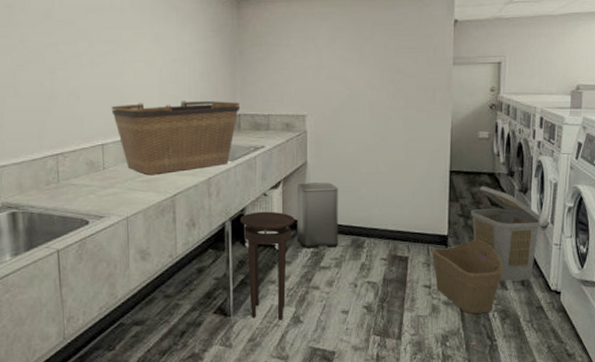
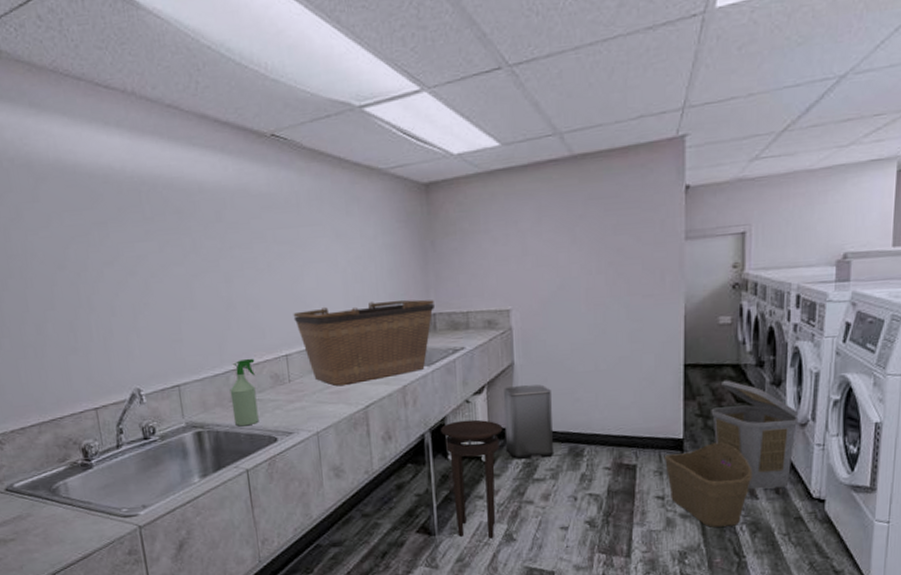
spray bottle: none [46,145,73,209] -> present [230,358,259,427]

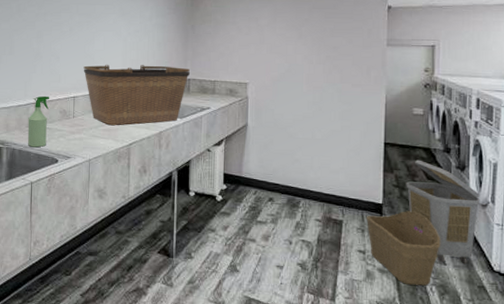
stool: present [441,419,503,539] -> none [186,165,235,267]
pedal bin: present [503,384,553,459] -> none [236,143,276,205]

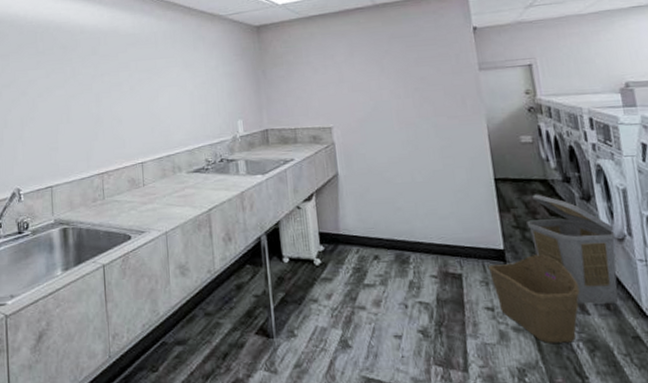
spray bottle: present [27,96,50,148] -> none [93,164,116,225]
bicycle basket: present [83,64,190,126] -> none [149,117,267,191]

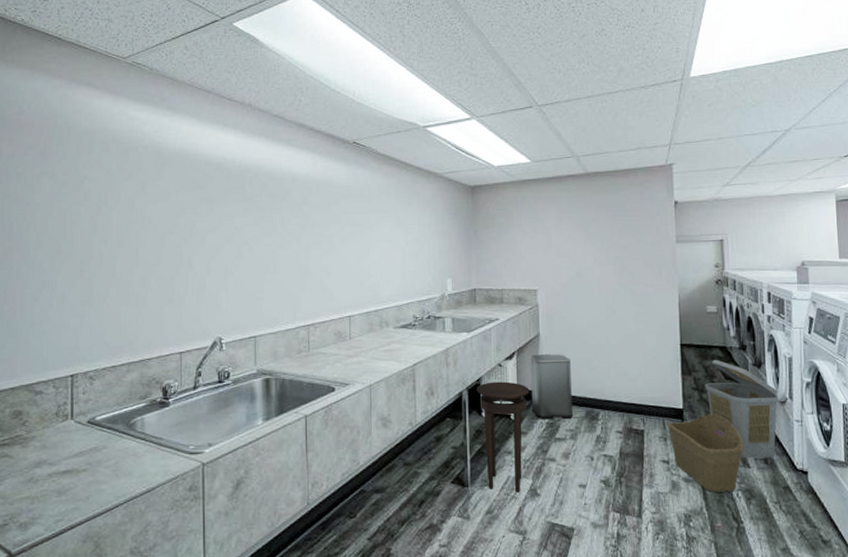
stool: none [275,224,332,344] -> present [477,381,530,493]
pedal bin: none [330,194,381,265] -> present [530,354,572,420]

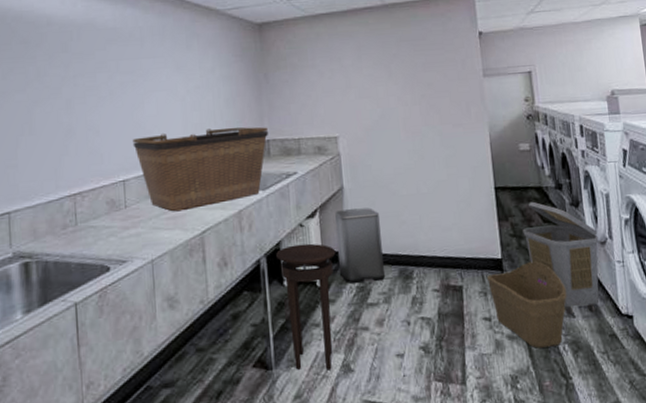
bicycle basket: none [358,276,475,346] -> present [132,127,268,212]

